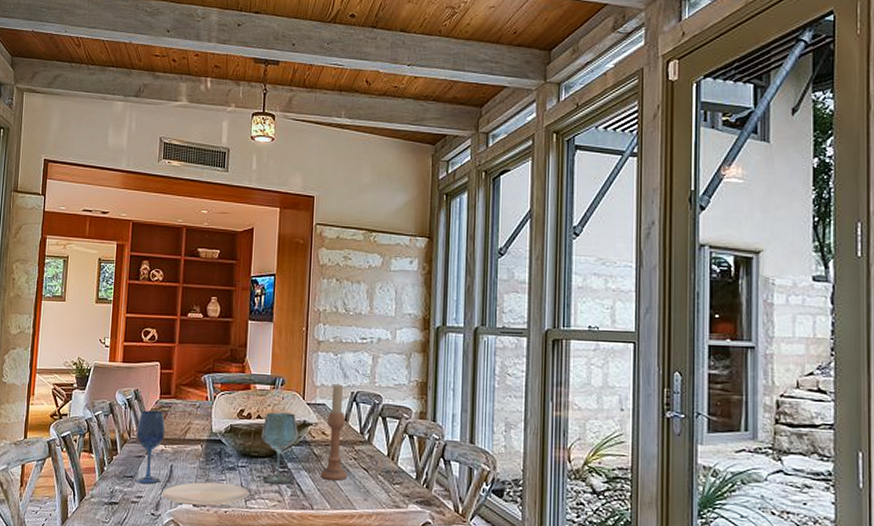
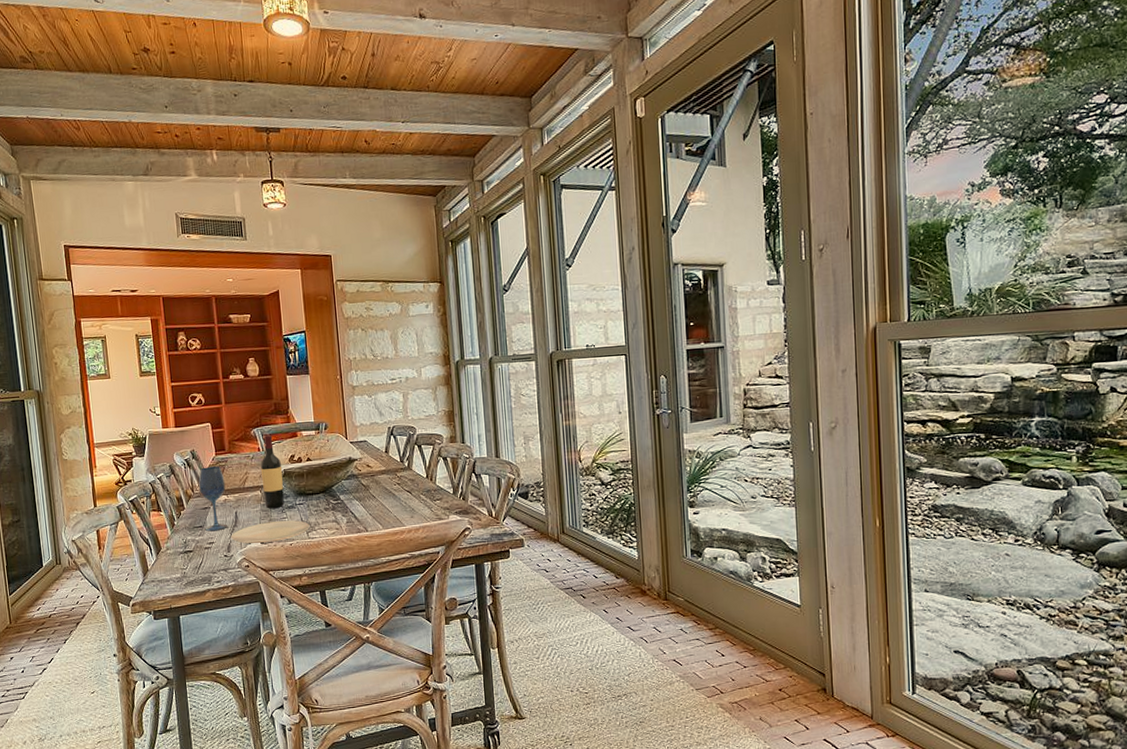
wine bottle: none [204,382,229,468] -> present [260,434,285,509]
wine glass: present [261,412,299,485] -> none [312,452,347,515]
candlestick: present [320,384,347,481] -> none [369,422,393,505]

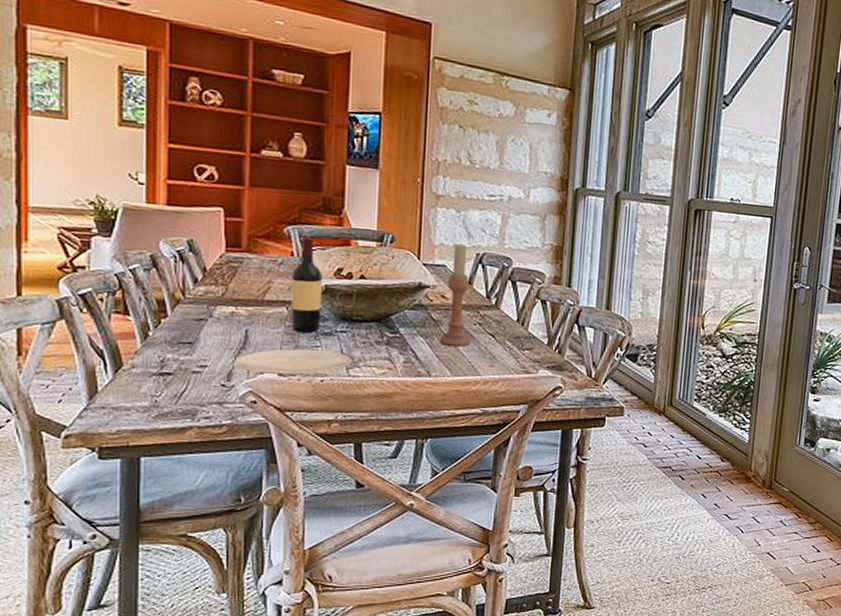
wineglass: present [198,466,227,532] -> none [194,265,236,352]
candlestick: none [369,422,393,505] -> present [438,244,471,347]

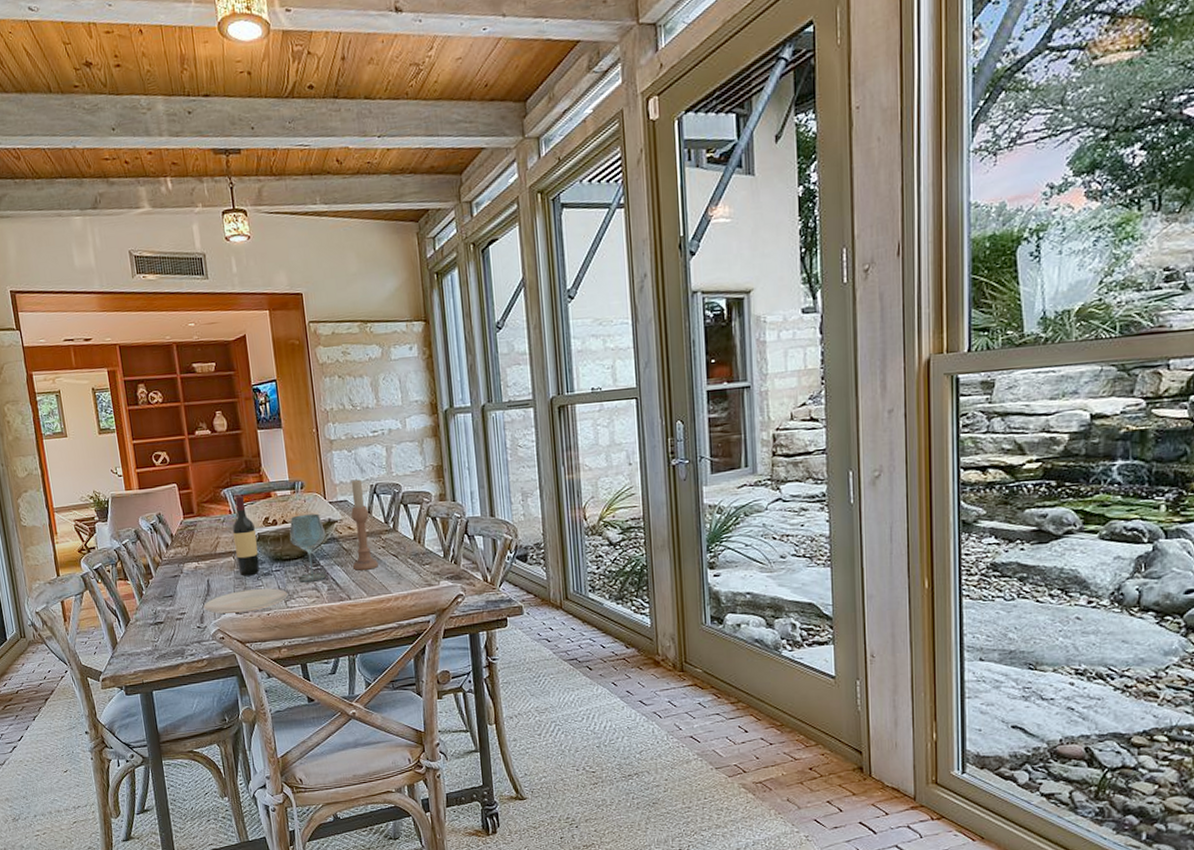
wine glass: none [365,272,413,351] -> present [289,513,327,582]

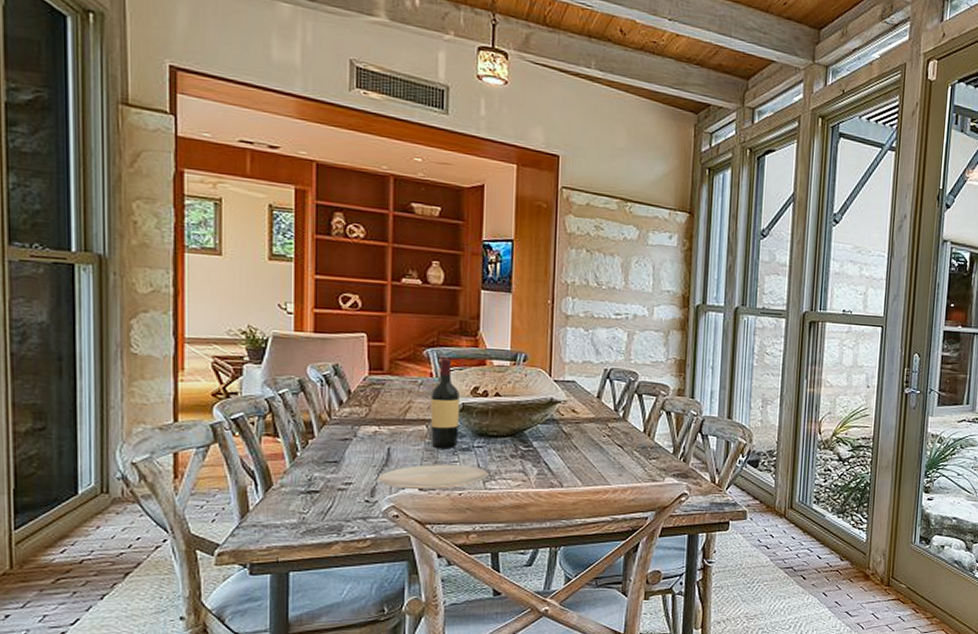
wine glass: present [289,513,327,582] -> none [500,389,545,464]
candlestick: present [351,479,378,571] -> none [570,361,600,458]

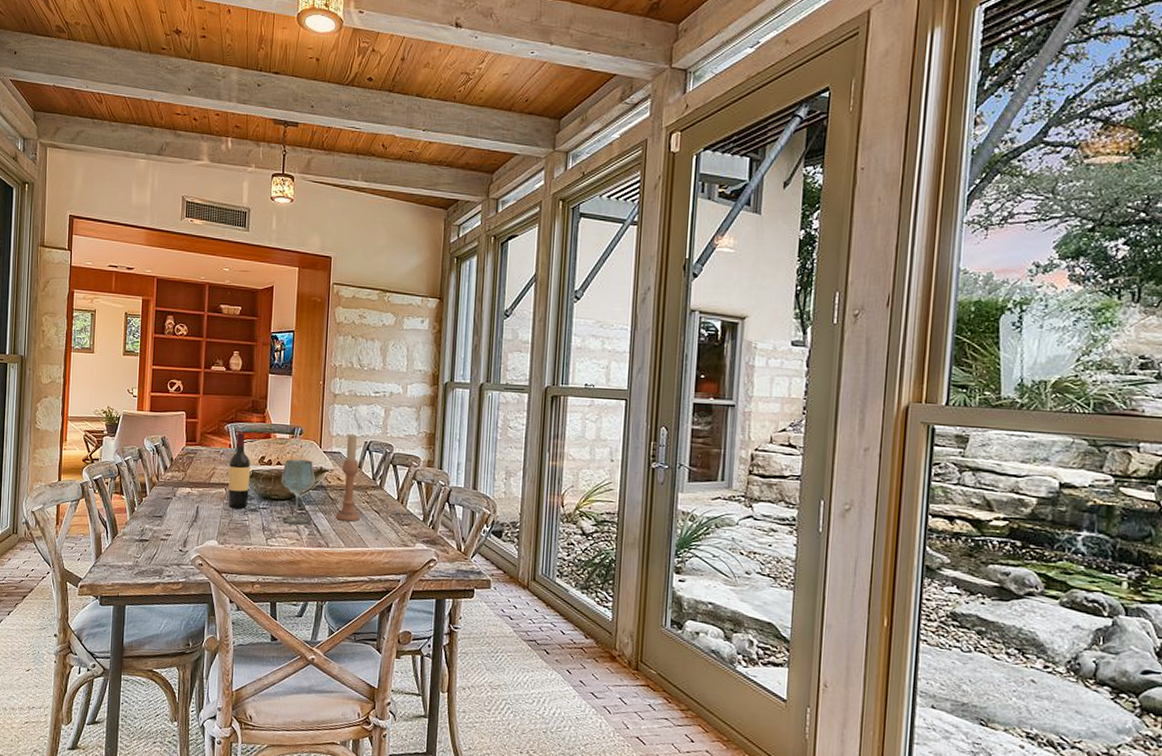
plate: present [377,464,487,490] -> none [189,522,269,544]
wine glass: none [500,389,545,464] -> present [280,459,316,525]
candlestick: none [570,361,600,458] -> present [335,434,360,522]

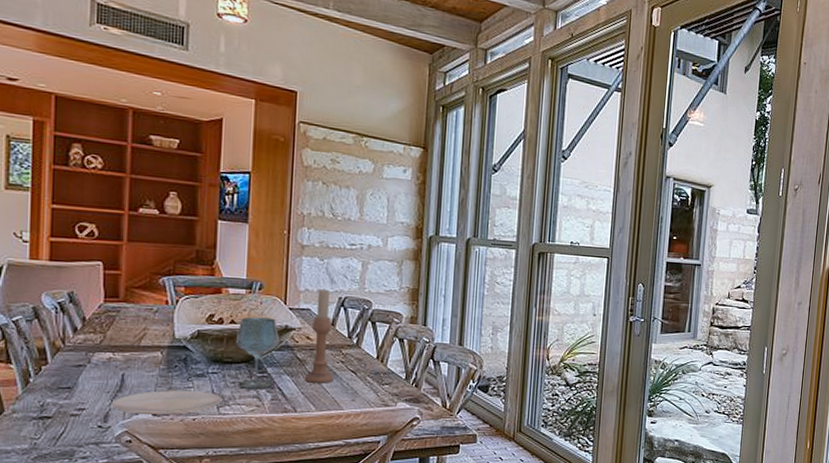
plate: none [189,522,269,544] -> present [111,390,222,416]
wine bottle: present [228,431,251,509] -> none [165,286,196,375]

